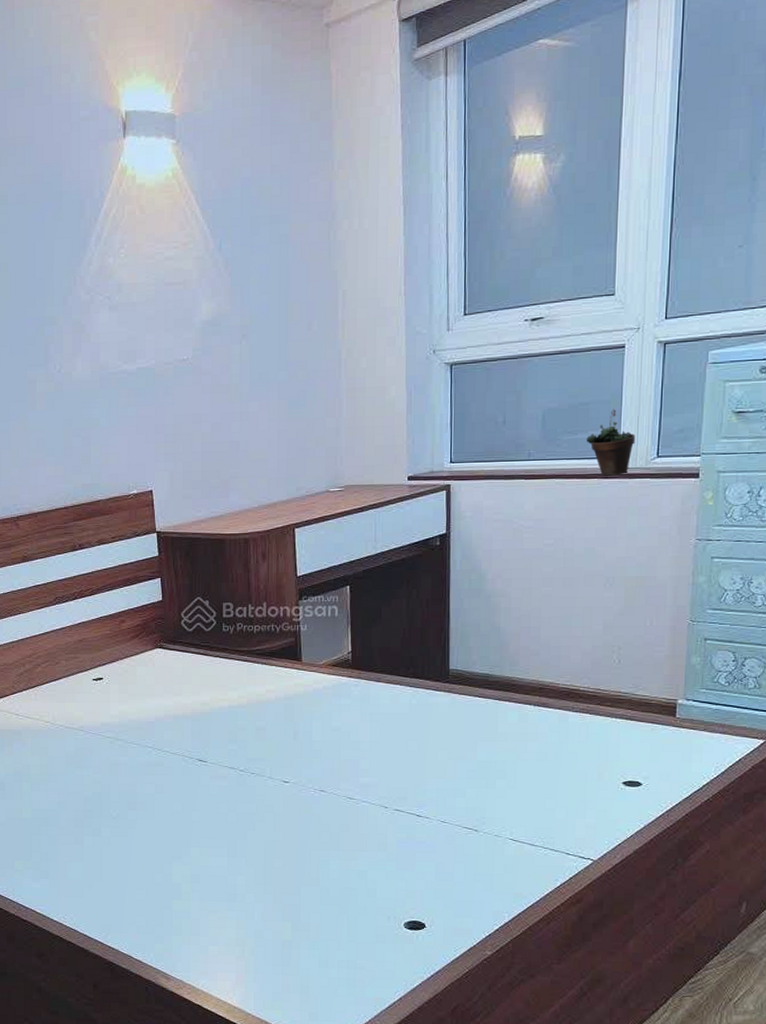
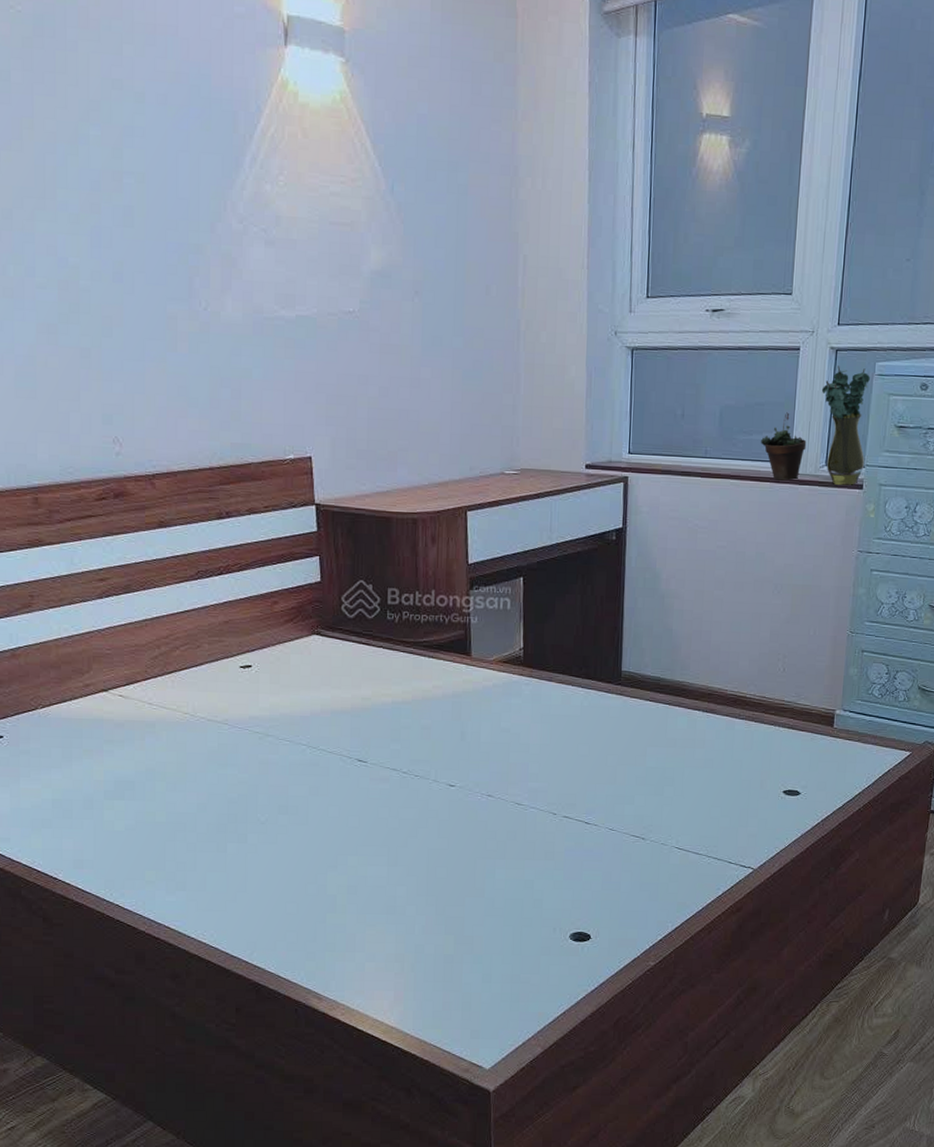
vase: none [649,358,703,477] -> present [821,365,870,486]

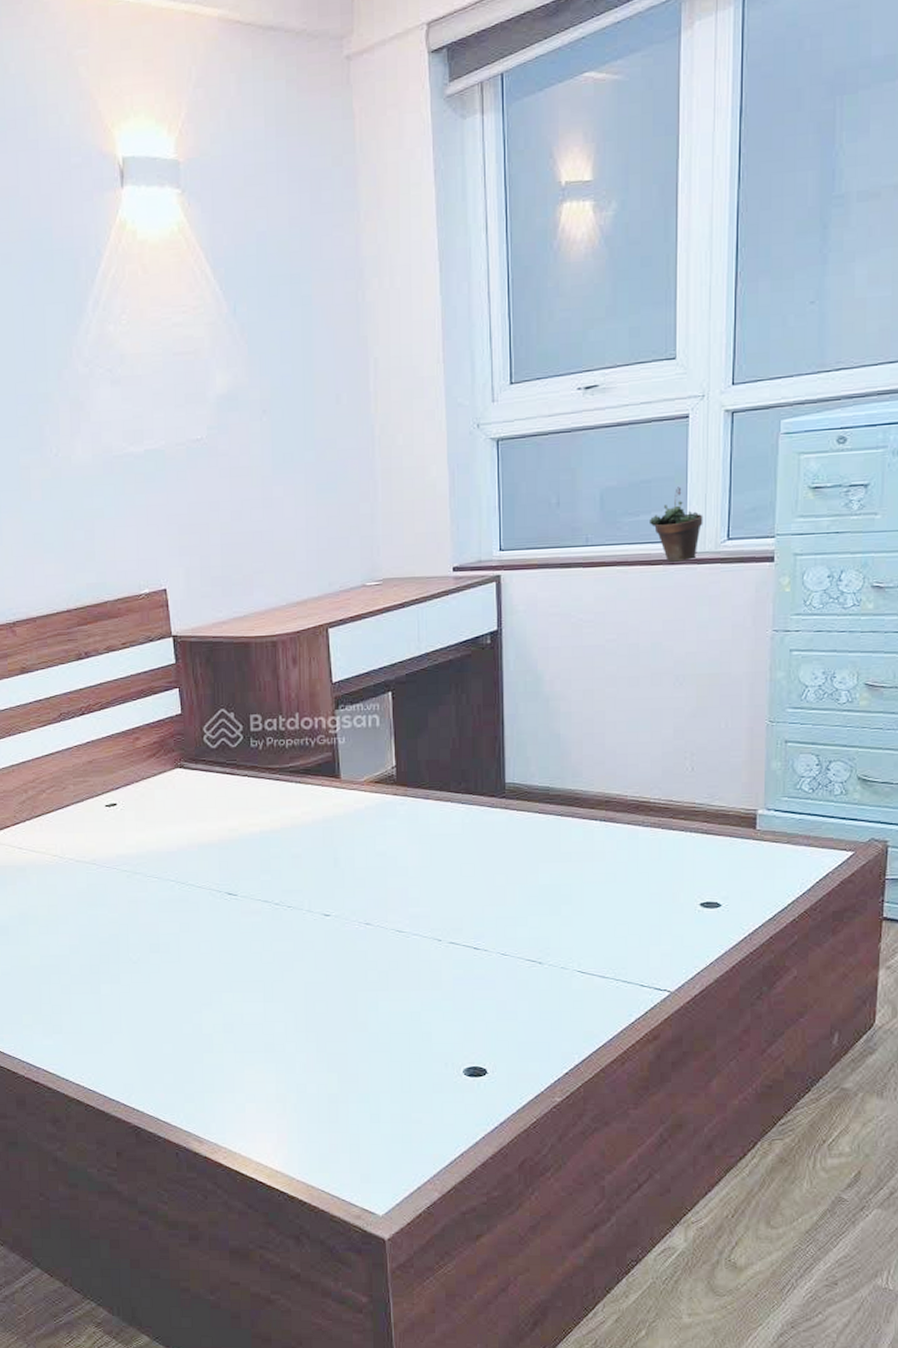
vase: present [821,365,870,486] -> none [717,428,775,561]

